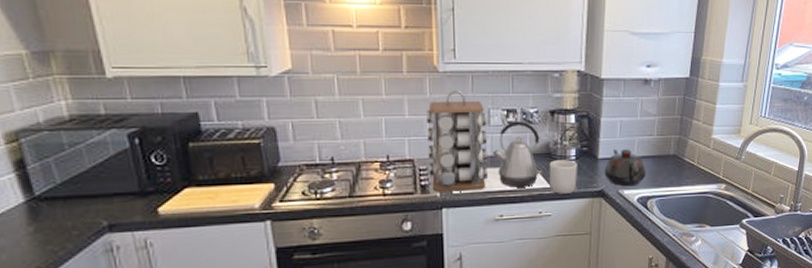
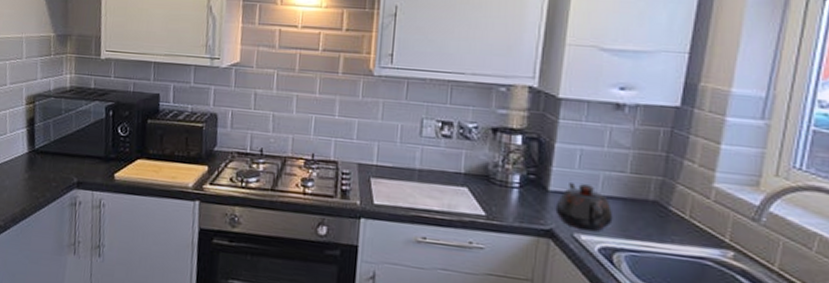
spice rack: present [426,90,488,192] -> none [351,95,420,205]
kettle: present [491,120,542,188] -> none [420,134,478,210]
mug: present [549,160,578,194] -> none [484,184,522,227]

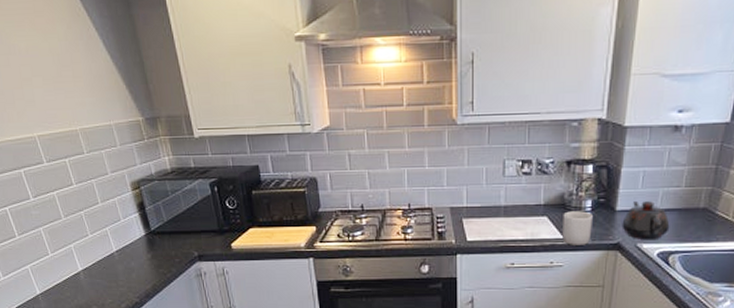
mug: none [484,184,522,227] -> present [562,211,594,245]

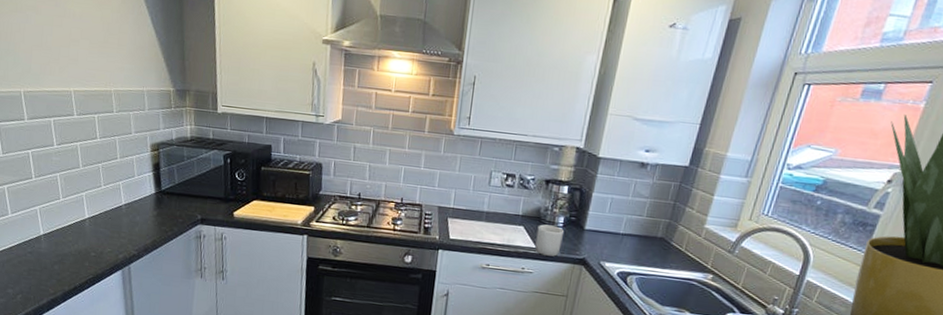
teapot: present [622,200,670,241] -> none [588,223,631,260]

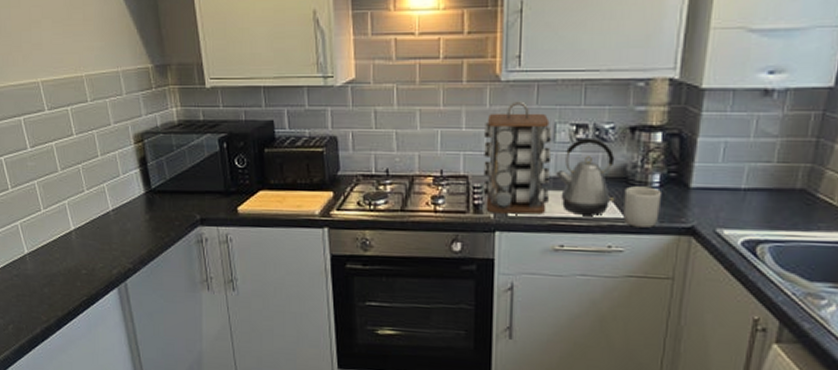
spice rack: none [432,151,489,239] -> present [483,101,553,215]
kettle: none [487,184,533,244] -> present [555,137,615,215]

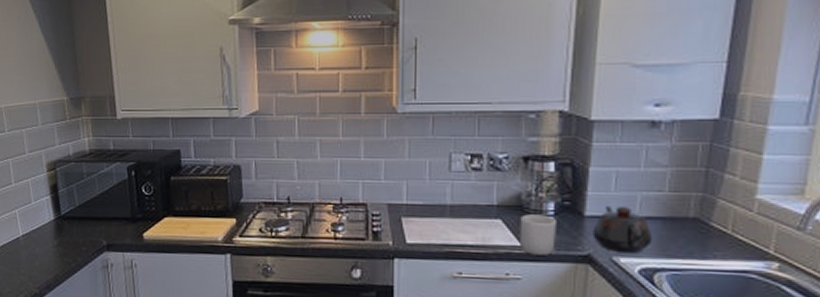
spice rack: present [483,101,553,215] -> none [382,132,448,242]
kettle: present [555,137,615,215] -> none [451,167,511,243]
teapot: none [697,176,758,226] -> present [592,205,653,254]

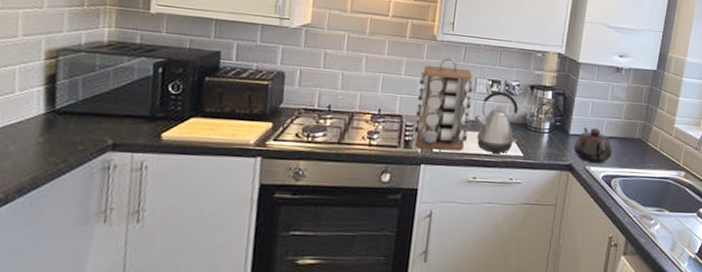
spice rack: none [382,132,448,242] -> present [413,57,474,151]
kettle: none [451,167,511,243] -> present [473,91,519,153]
mug: present [520,214,558,256] -> none [522,131,551,164]

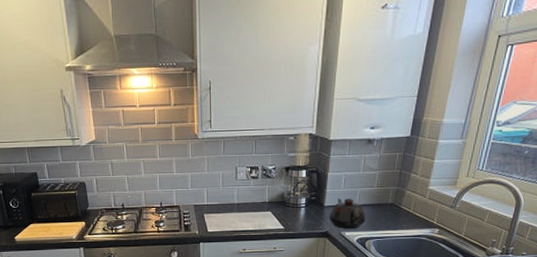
spice rack: present [413,57,474,151] -> none [189,152,235,230]
kettle: present [473,91,519,153] -> none [238,175,277,228]

